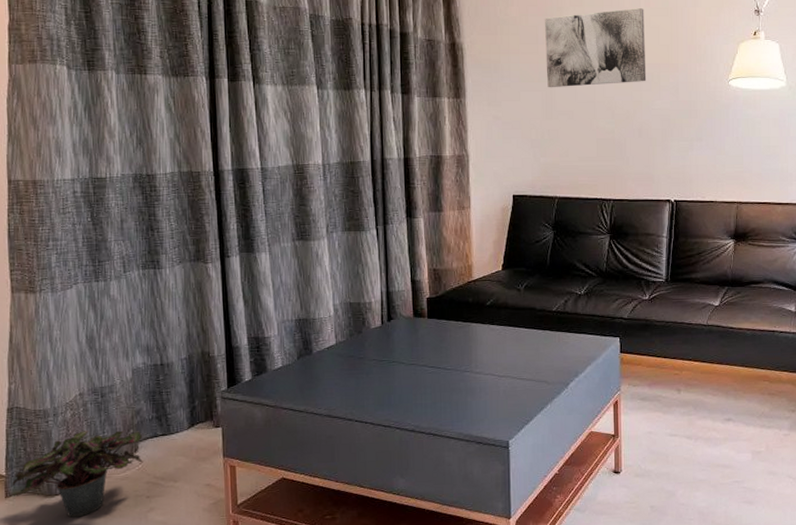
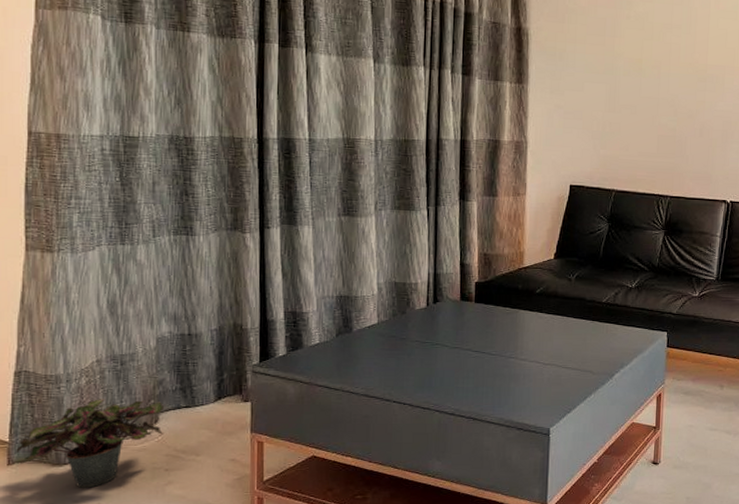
wall art: present [545,8,647,88] -> none [612,9,714,83]

